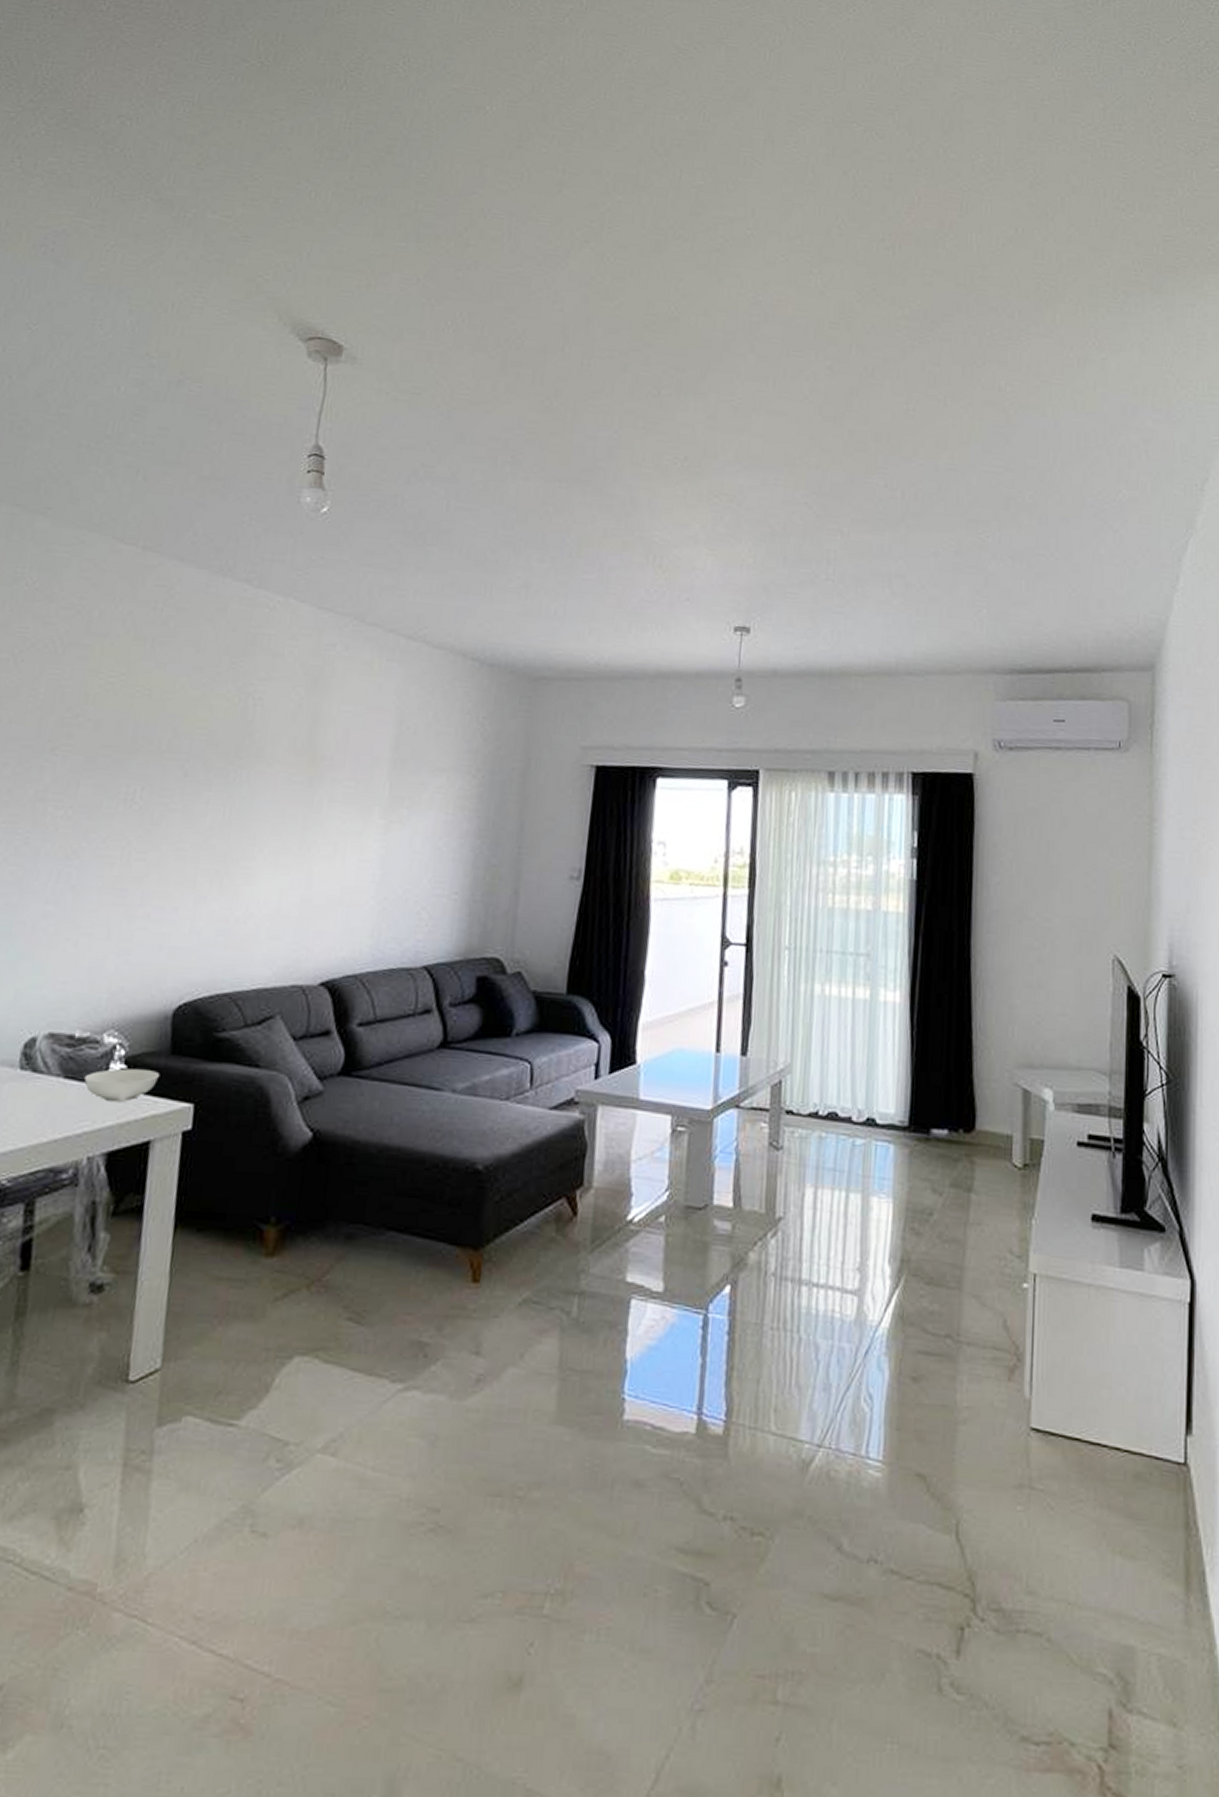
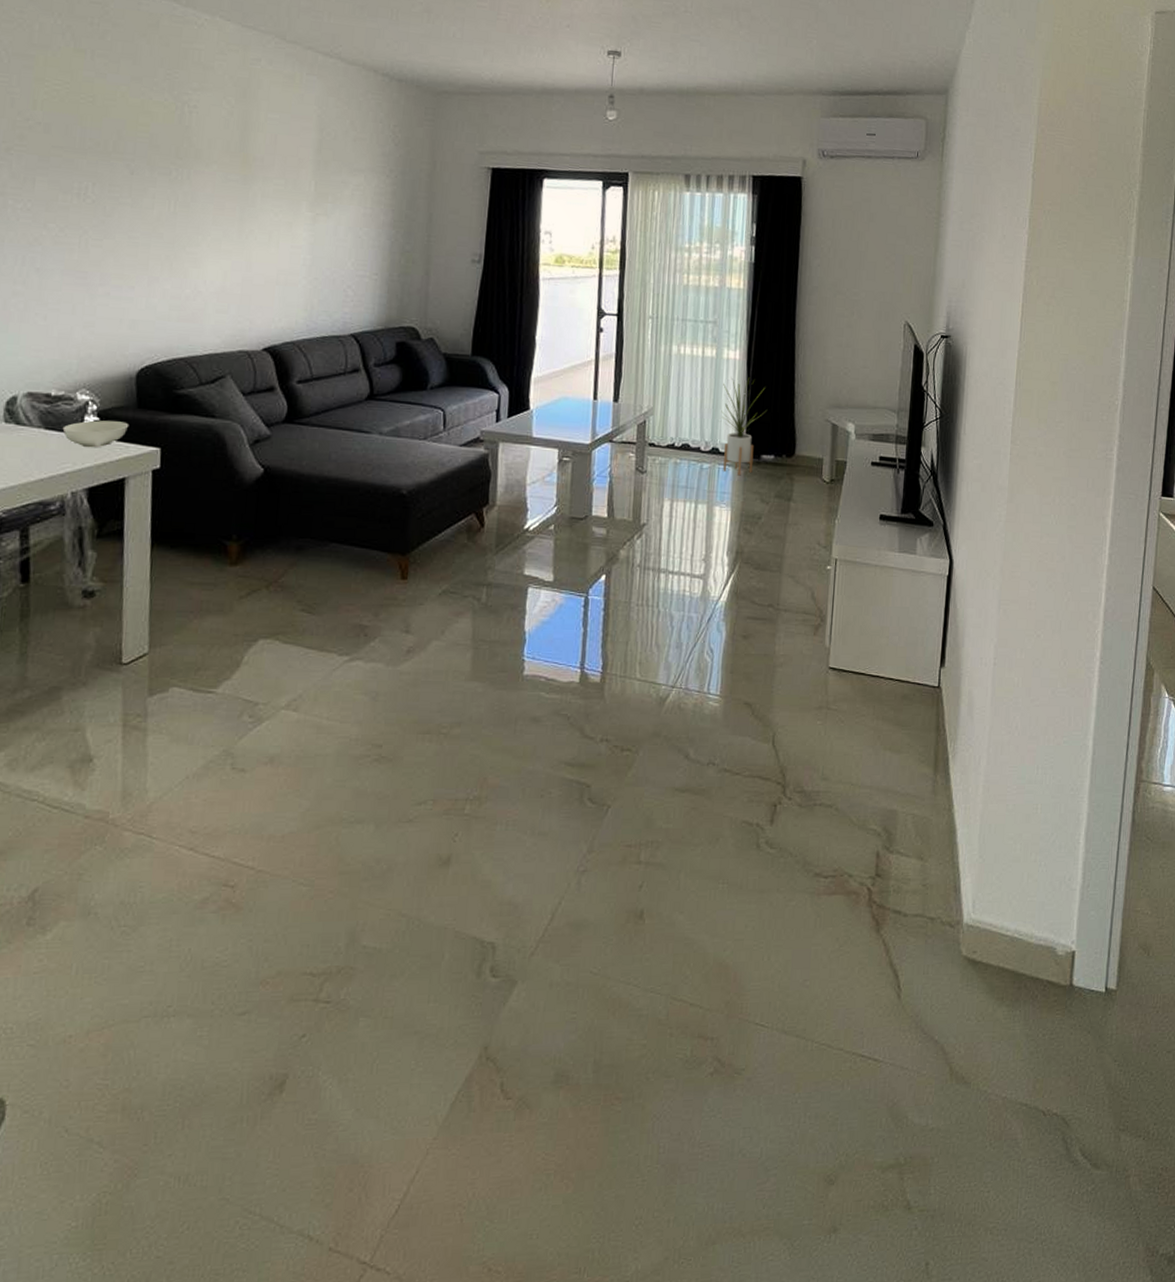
house plant: none [878,1027,936,1156] -> present [721,378,766,476]

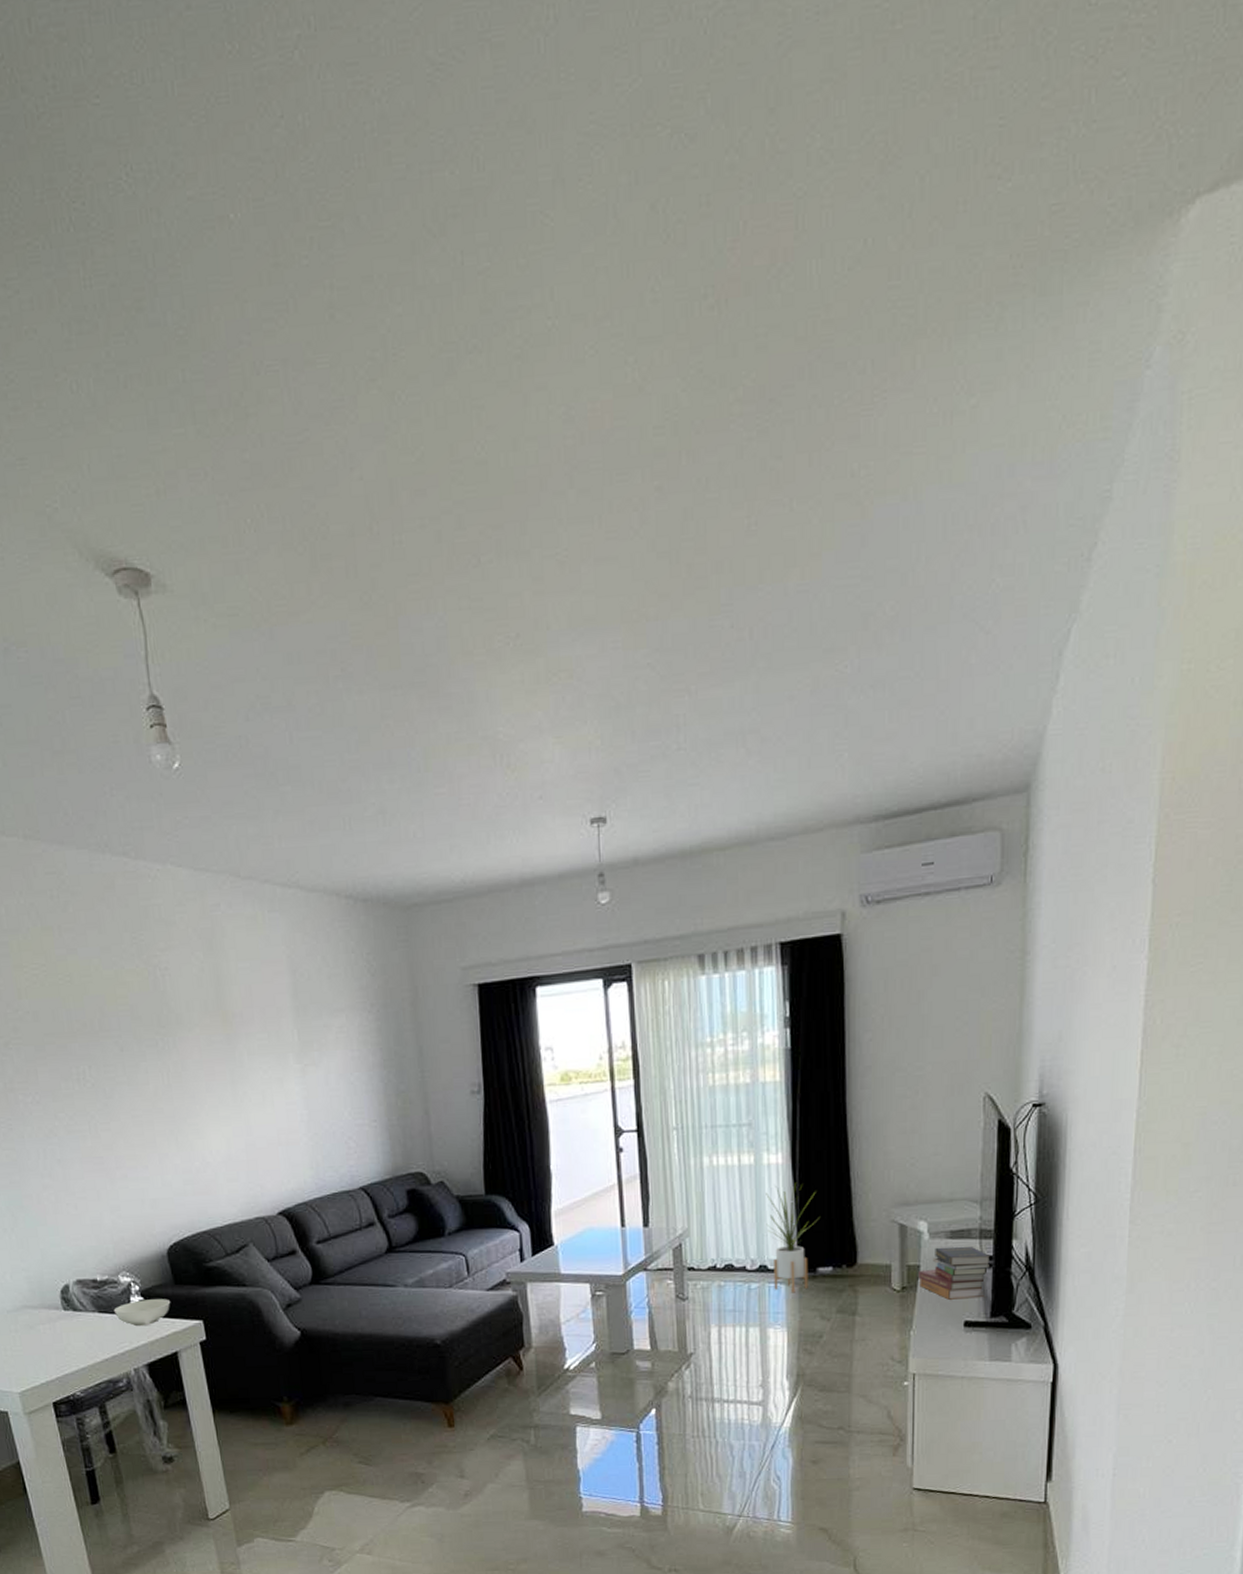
books: none [845,447,903,496] -> present [918,1246,990,1300]

